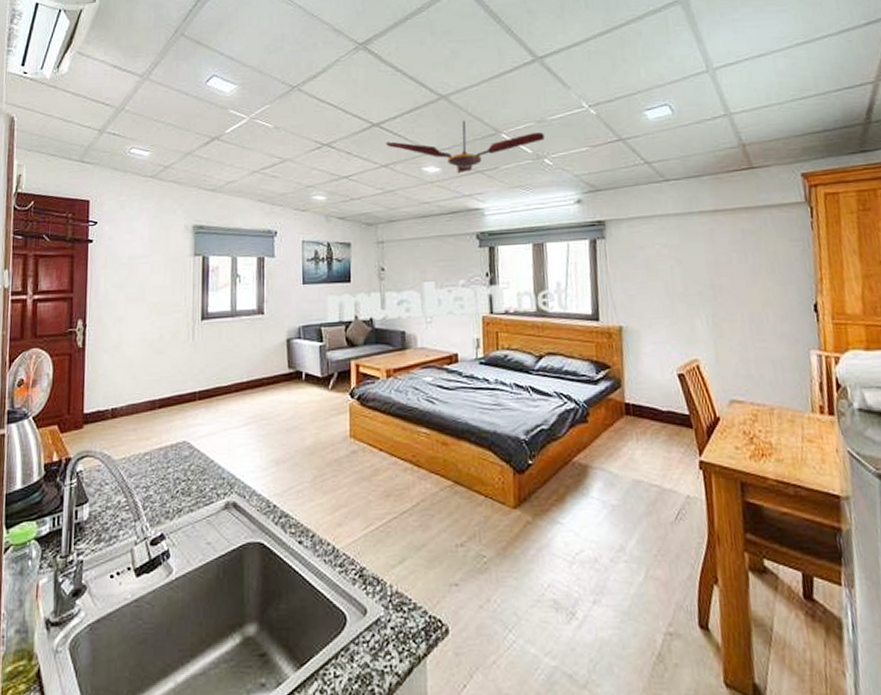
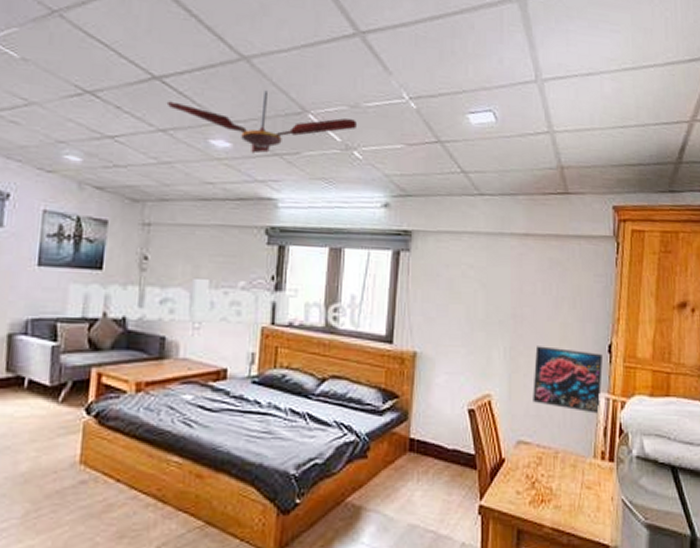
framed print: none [737,311,813,371] -> present [533,346,603,414]

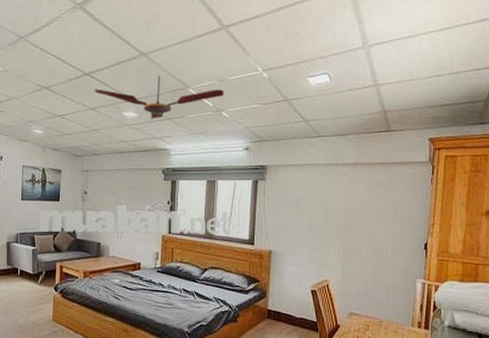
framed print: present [533,346,603,414] -> none [361,245,419,294]

